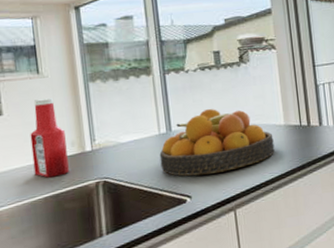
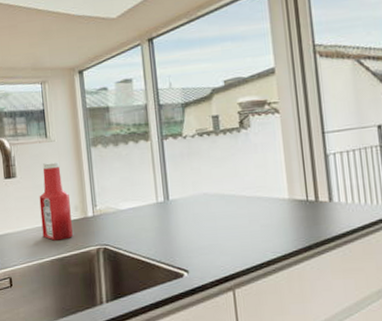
fruit bowl: present [159,108,275,176] -> none [157,177,278,249]

